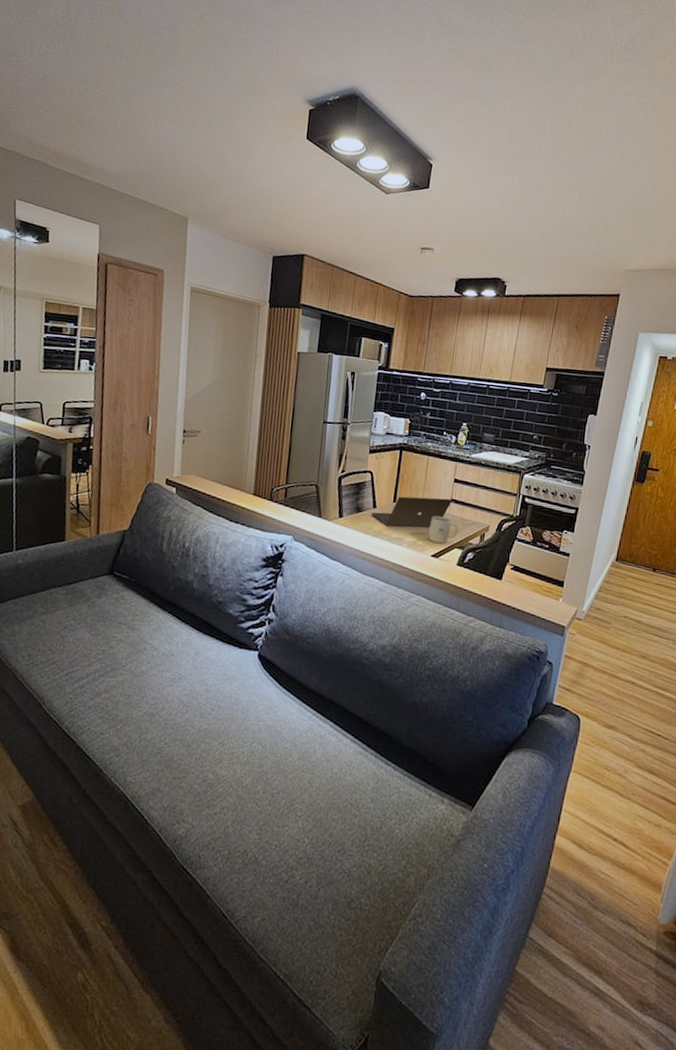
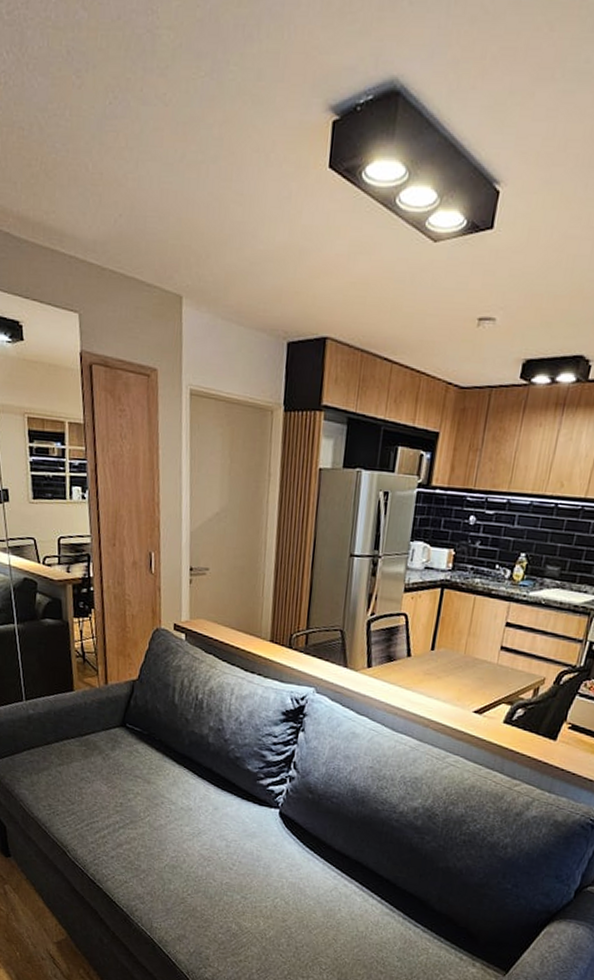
laptop: present [371,496,452,528] -> none [404,643,502,680]
mug: present [427,516,458,543] -> none [470,666,508,698]

